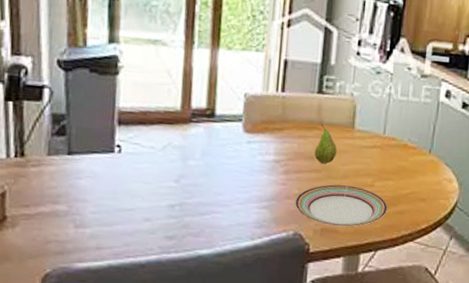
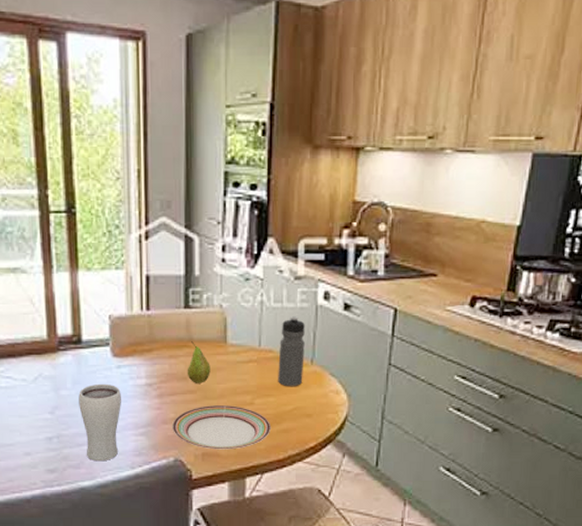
drinking glass: none [205,156,249,231] -> present [78,383,121,462]
water bottle: none [398,109,427,173] -> present [278,316,305,387]

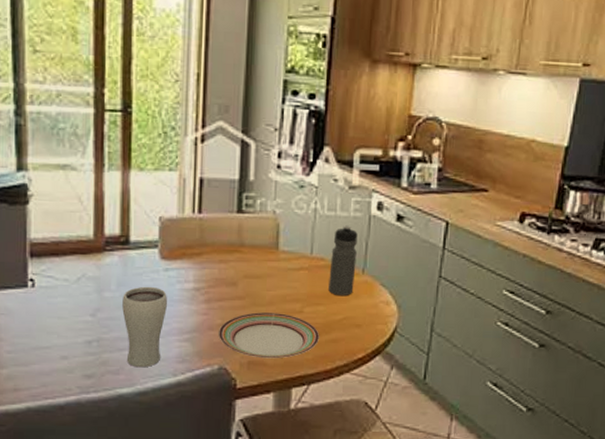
fruit: present [187,341,210,383] -> none [236,246,261,290]

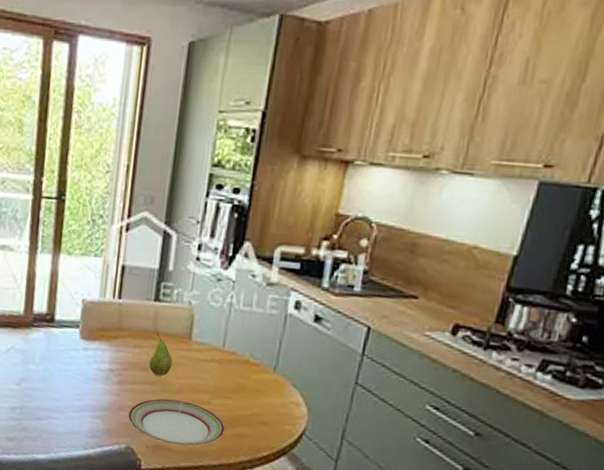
drinking glass: present [122,286,167,368] -> none [43,362,84,438]
fruit: none [236,246,261,290] -> present [148,334,173,376]
water bottle: present [328,225,358,297] -> none [238,321,272,393]

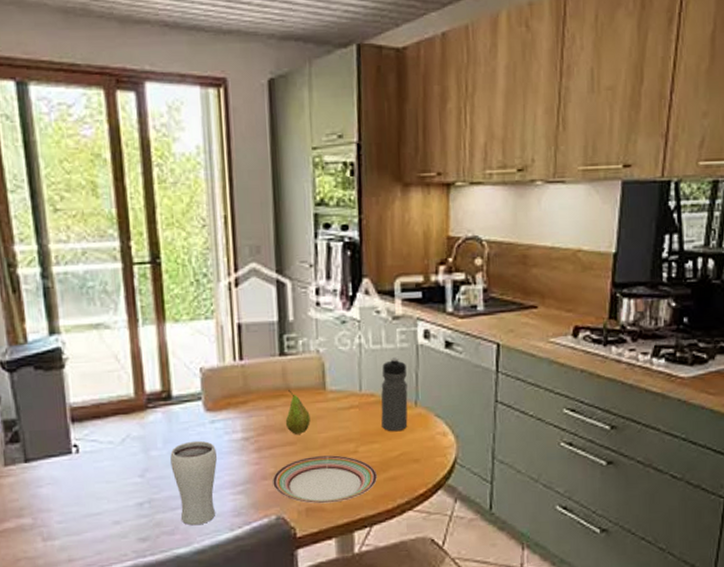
drinking glass: none [43,362,84,438] -> present [170,440,217,526]
water bottle: none [238,321,272,393] -> present [381,357,408,432]

